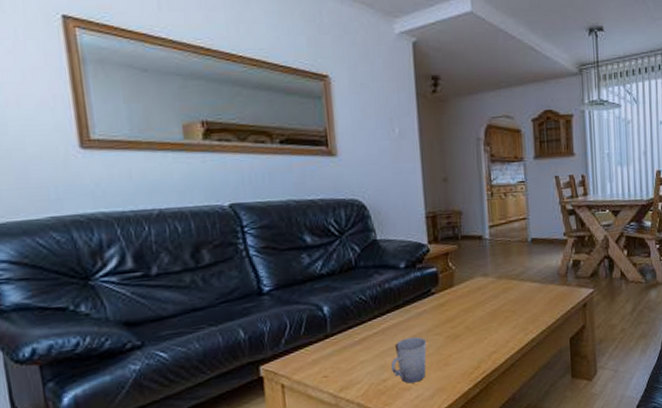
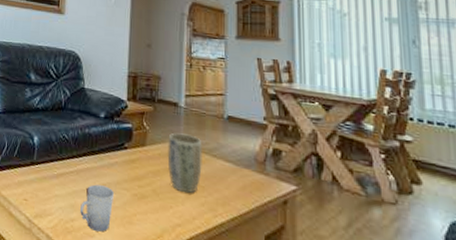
plant pot: none [476,264,511,322] -> present [167,133,202,194]

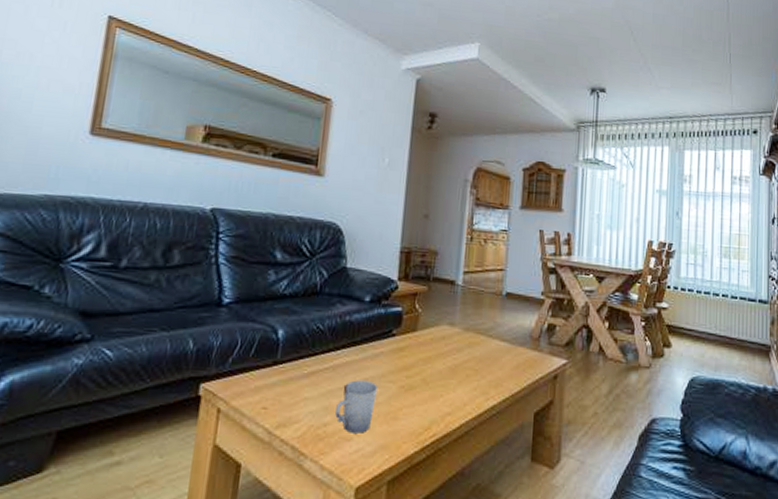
plant pot: present [167,133,202,194] -> none [440,314,479,379]

